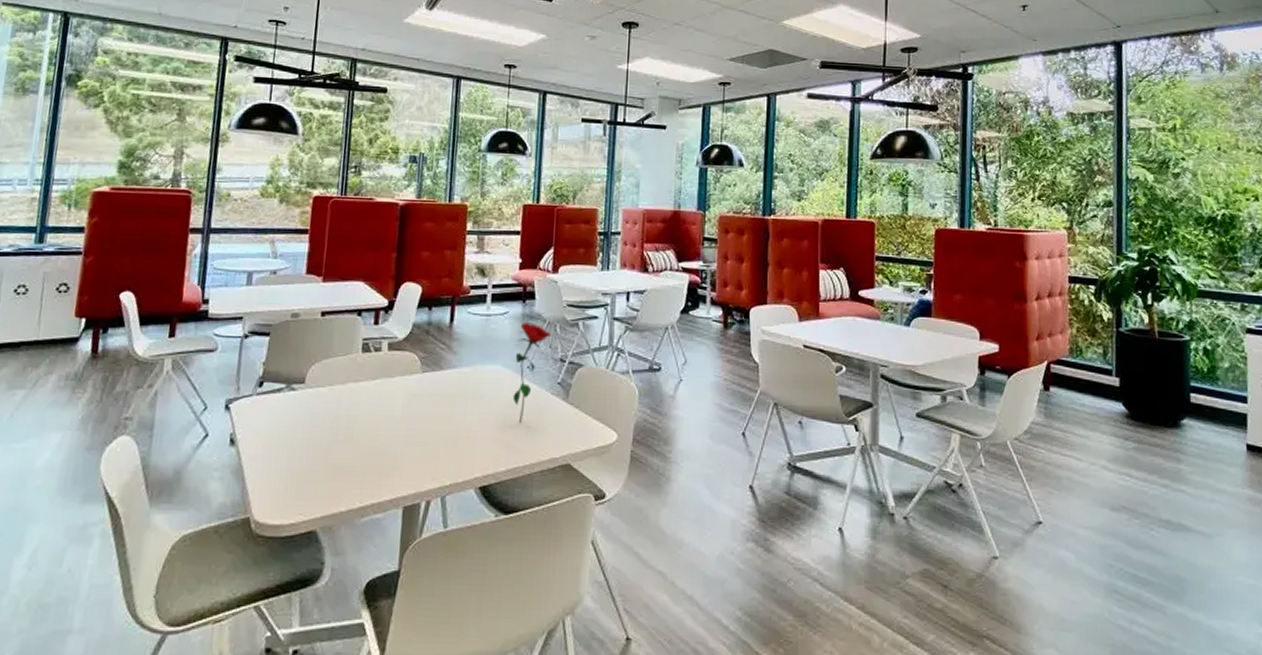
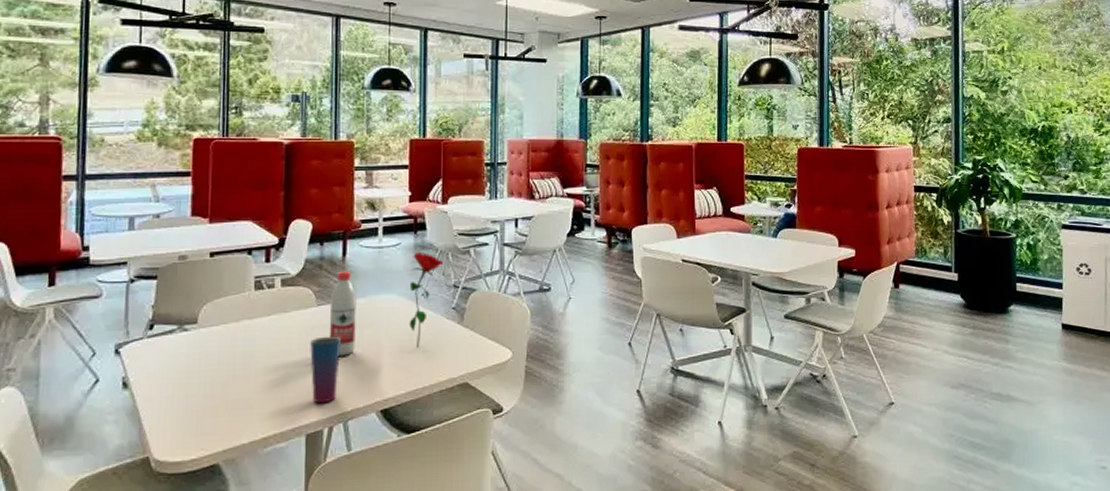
cup: none [411,404,443,476] -> present [310,336,341,404]
water bottle: none [433,337,462,427] -> present [329,271,357,356]

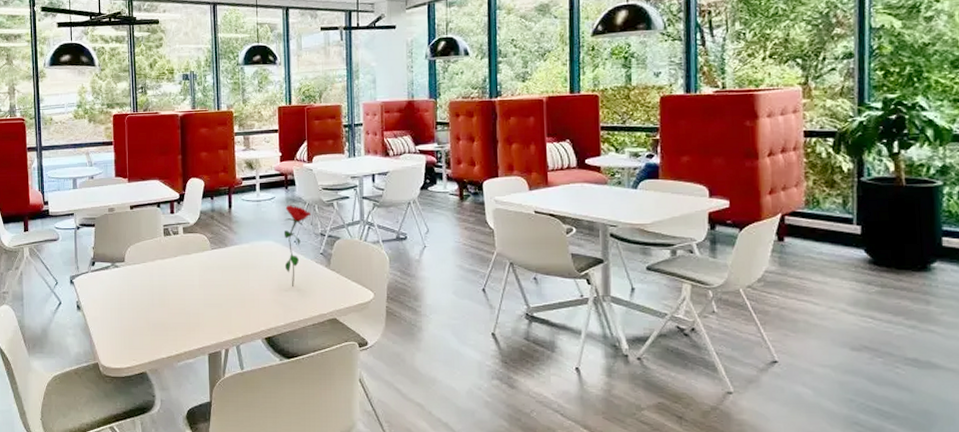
cup: present [310,336,341,404] -> none [208,275,231,330]
water bottle: present [329,271,357,356] -> none [221,221,243,291]

